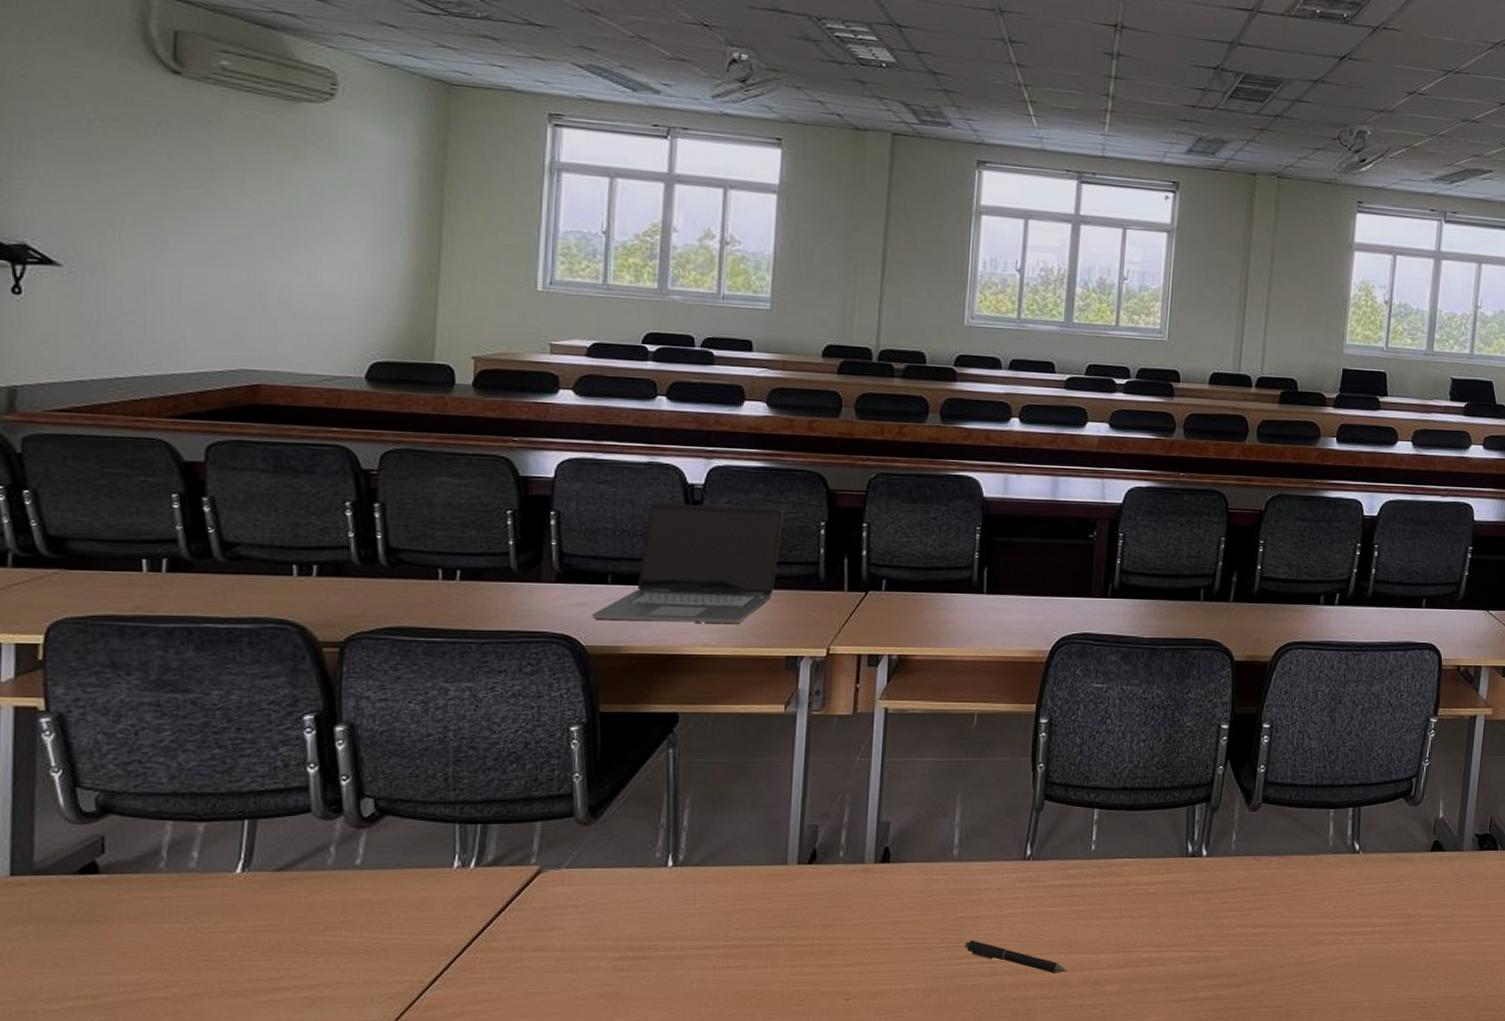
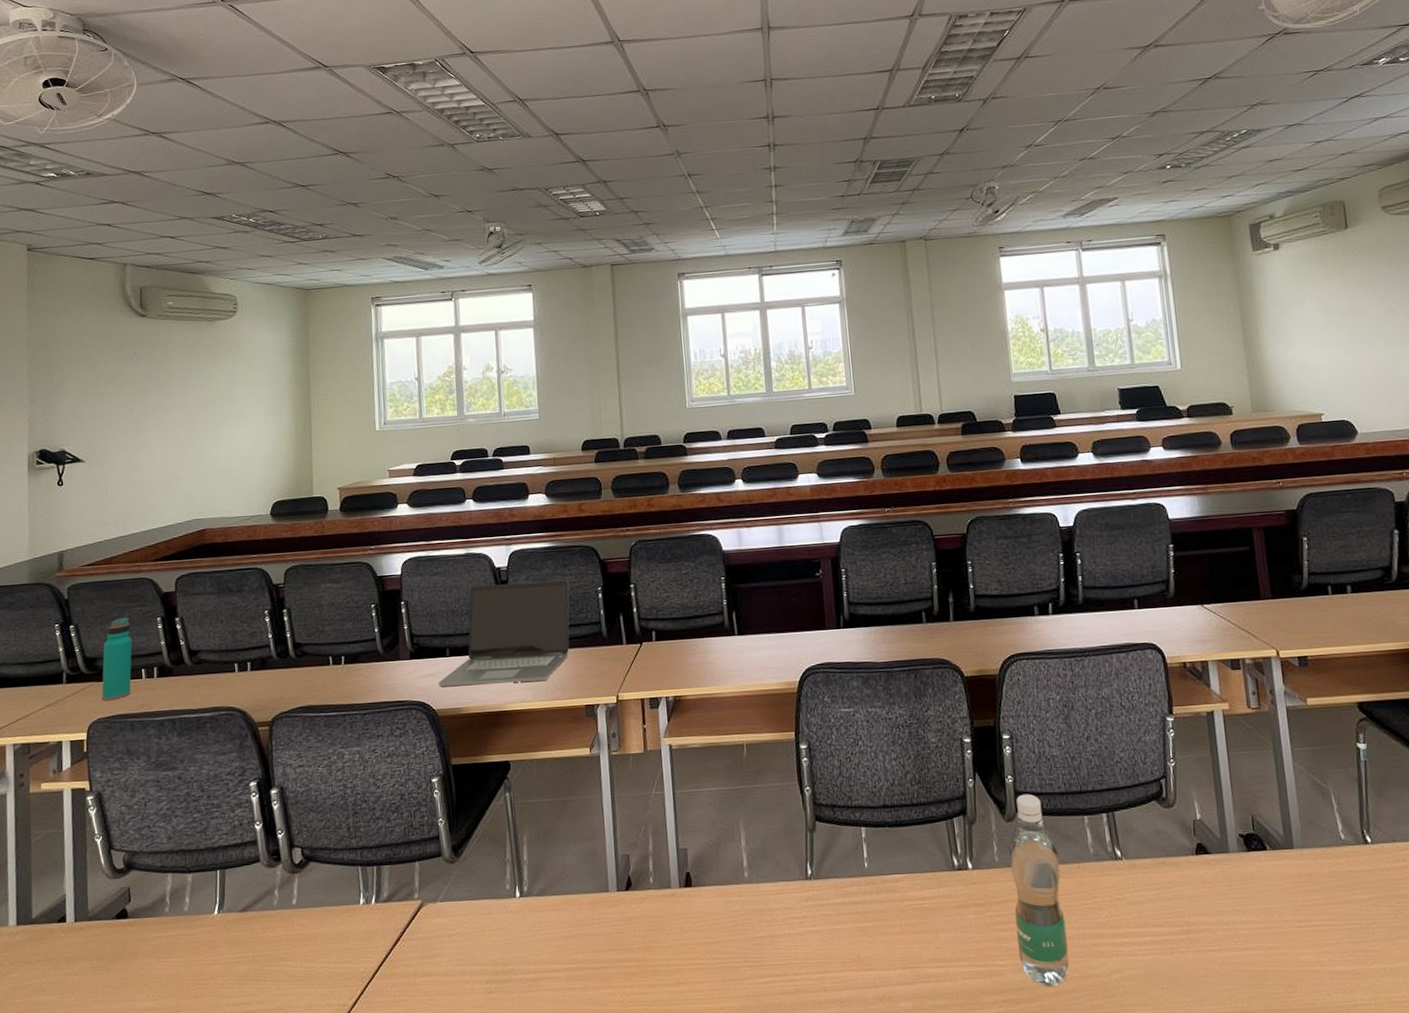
water bottle: none [73,487,128,596] -> present [102,617,132,701]
pen: present [964,940,1067,973] -> none [766,958,861,991]
bottle: none [1238,784,1298,972] -> present [1008,794,1069,987]

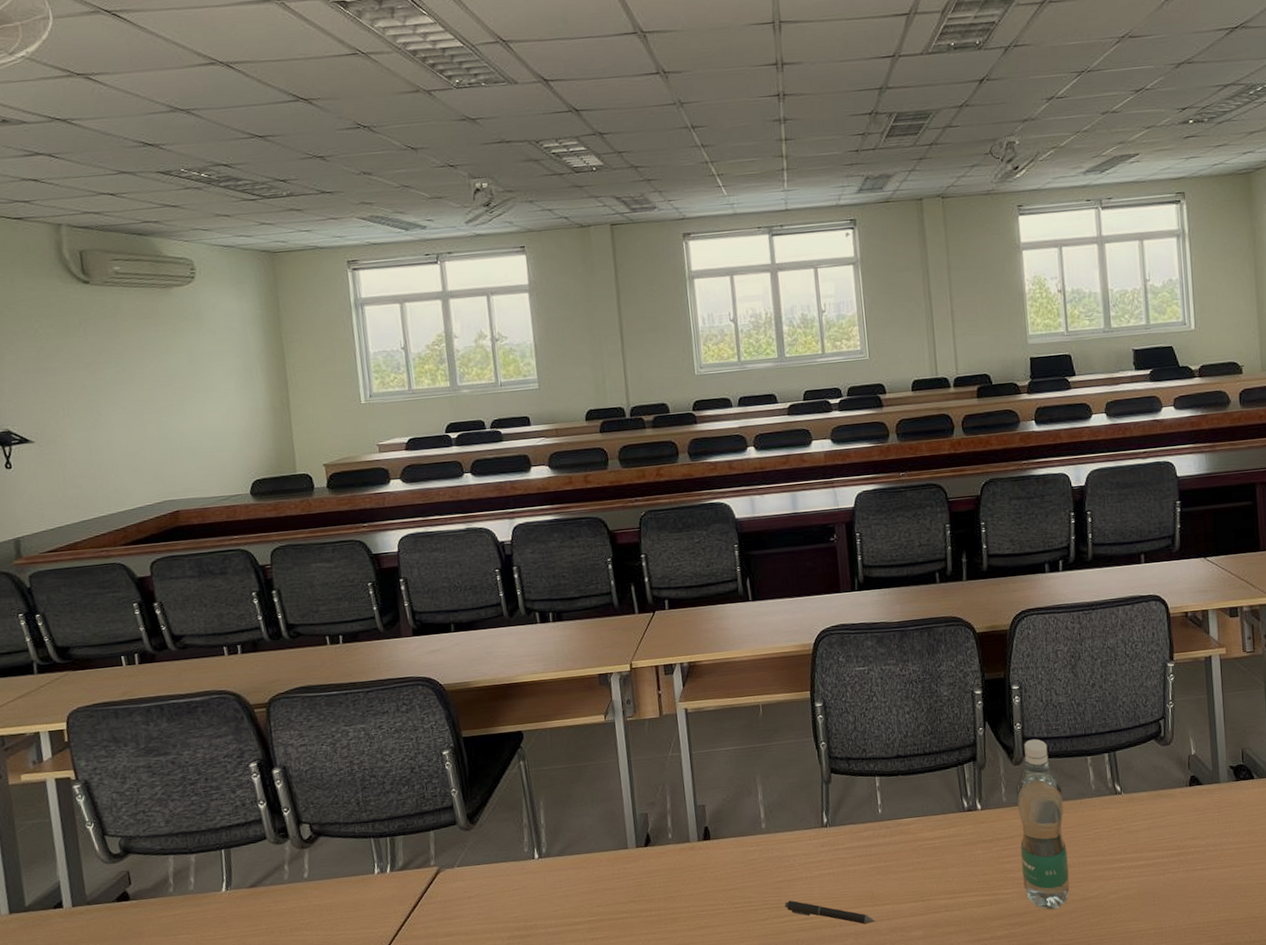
water bottle: present [102,617,132,701] -> none [75,604,111,690]
laptop: present [438,580,570,687] -> none [444,552,580,662]
pen: none [766,958,861,991] -> present [784,900,875,924]

